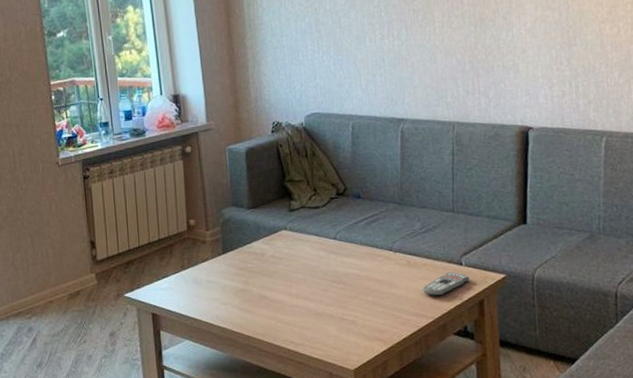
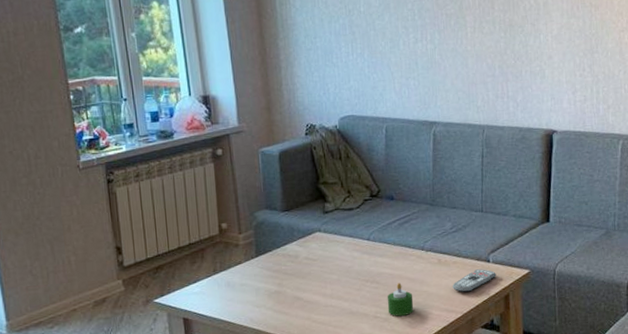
candle: none [354,284,382,319] -> present [387,283,414,316]

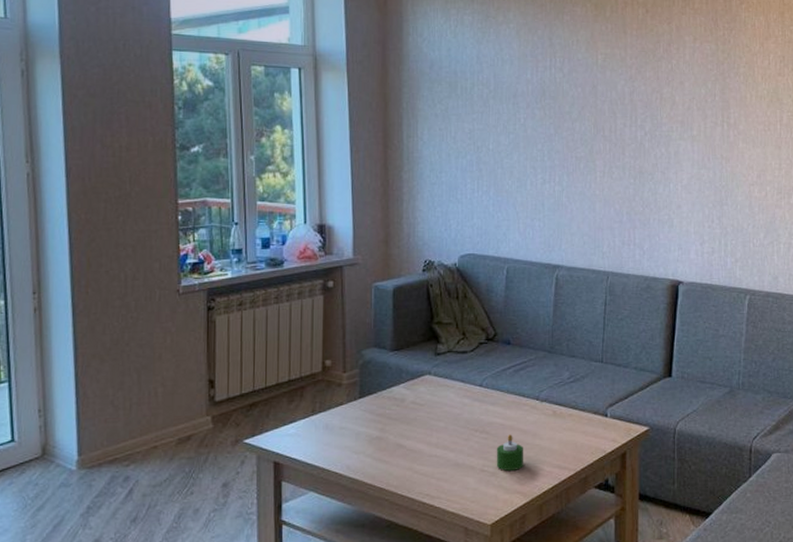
remote control: present [453,269,497,292] -> none [567,423,614,448]

